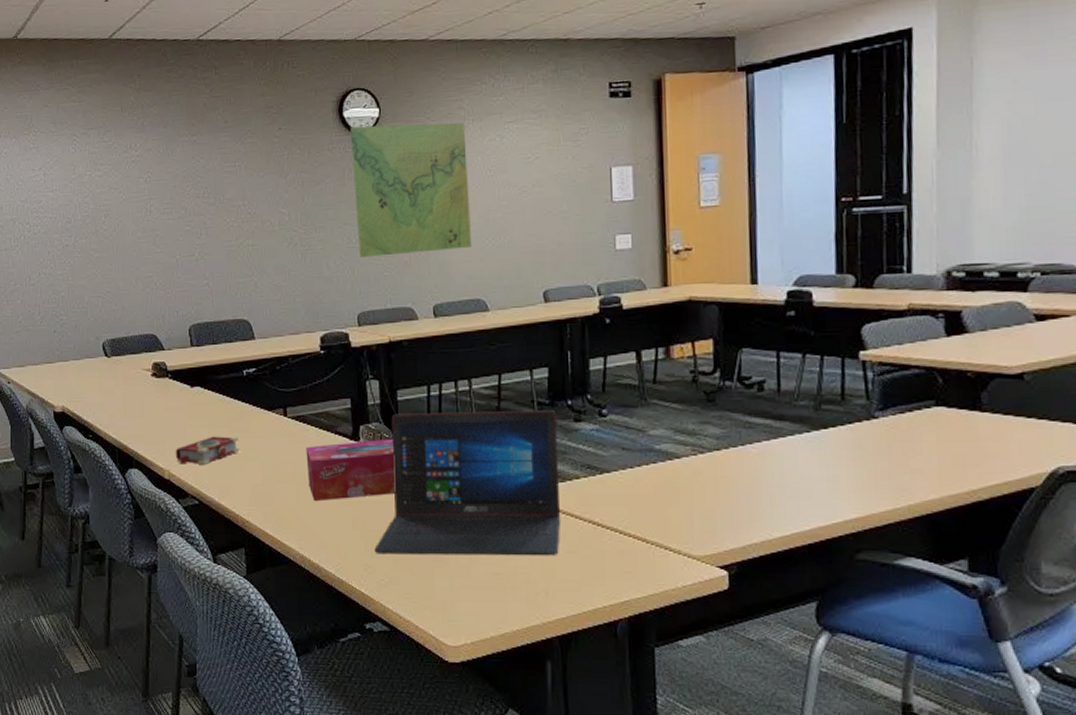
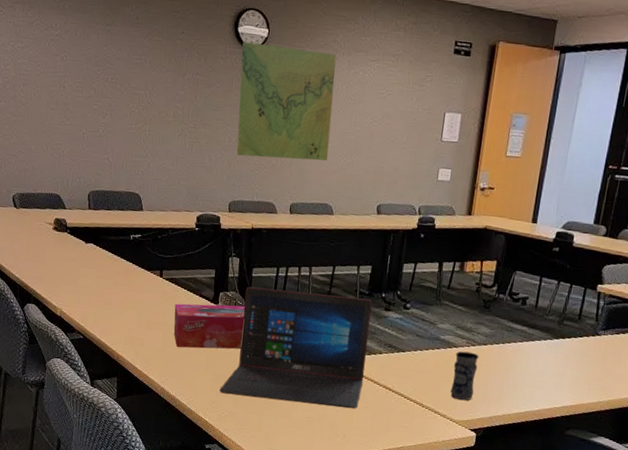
book: present [175,436,240,464] -> none [67,285,121,308]
jar: none [680,462,715,529] -> present [450,351,479,401]

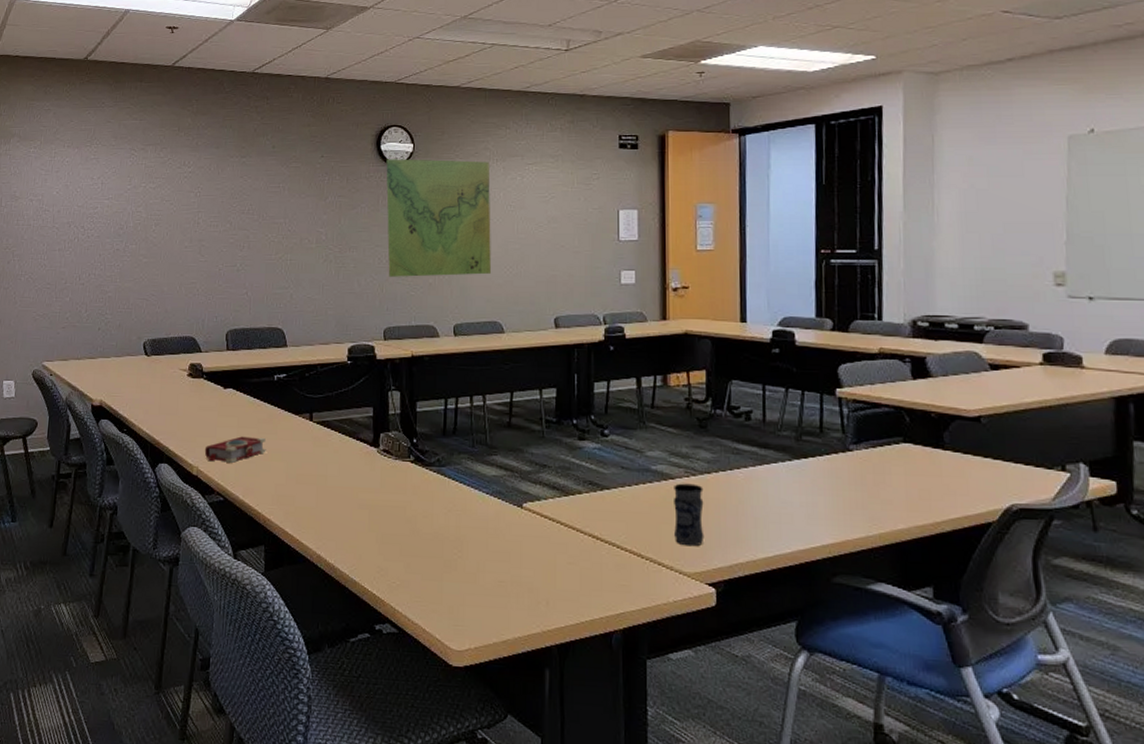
book: none [67,285,121,308] -> present [204,436,266,463]
tissue box: present [173,303,245,349] -> none [328,447,411,504]
laptop: present [219,286,373,409] -> none [387,424,564,567]

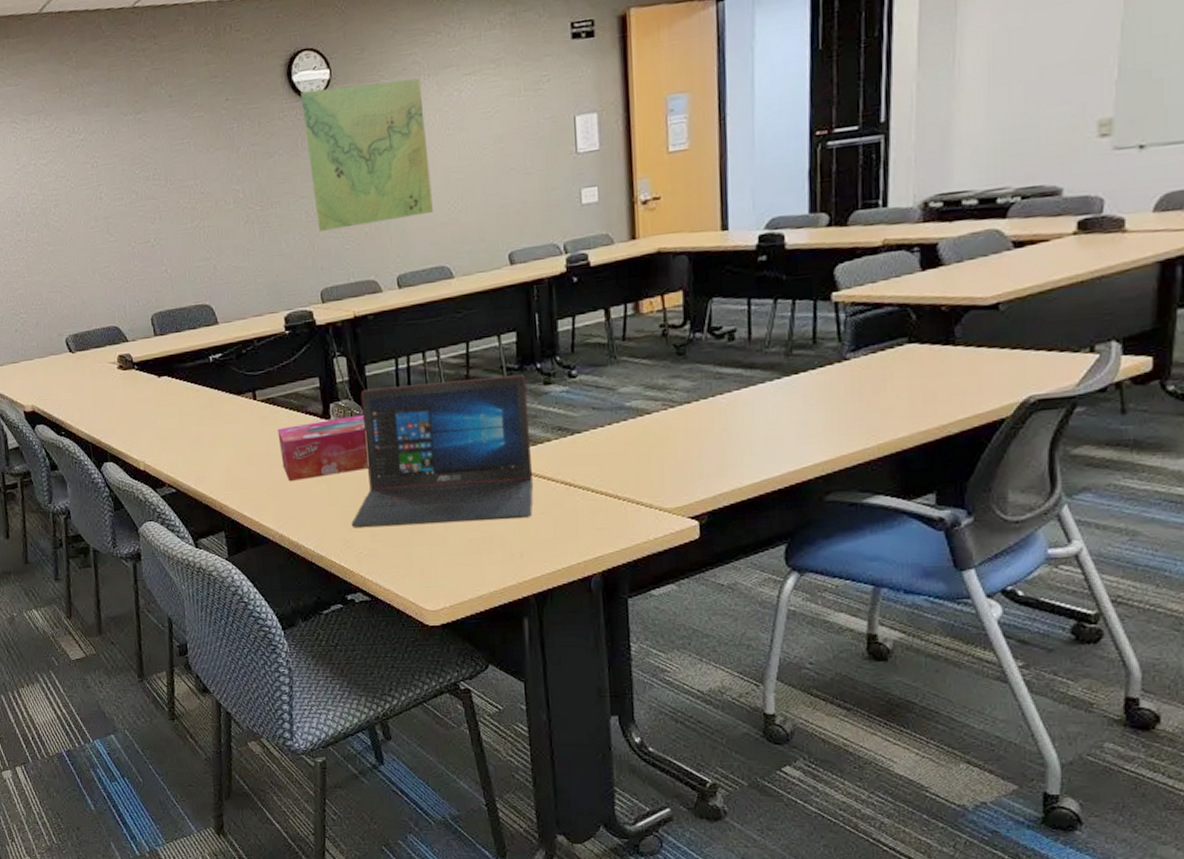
book: present [204,436,266,463] -> none [148,423,212,455]
tissue box: none [328,447,411,504] -> present [277,414,369,482]
laptop: none [387,424,564,567] -> present [351,374,534,527]
jar: present [674,483,704,547] -> none [650,416,686,482]

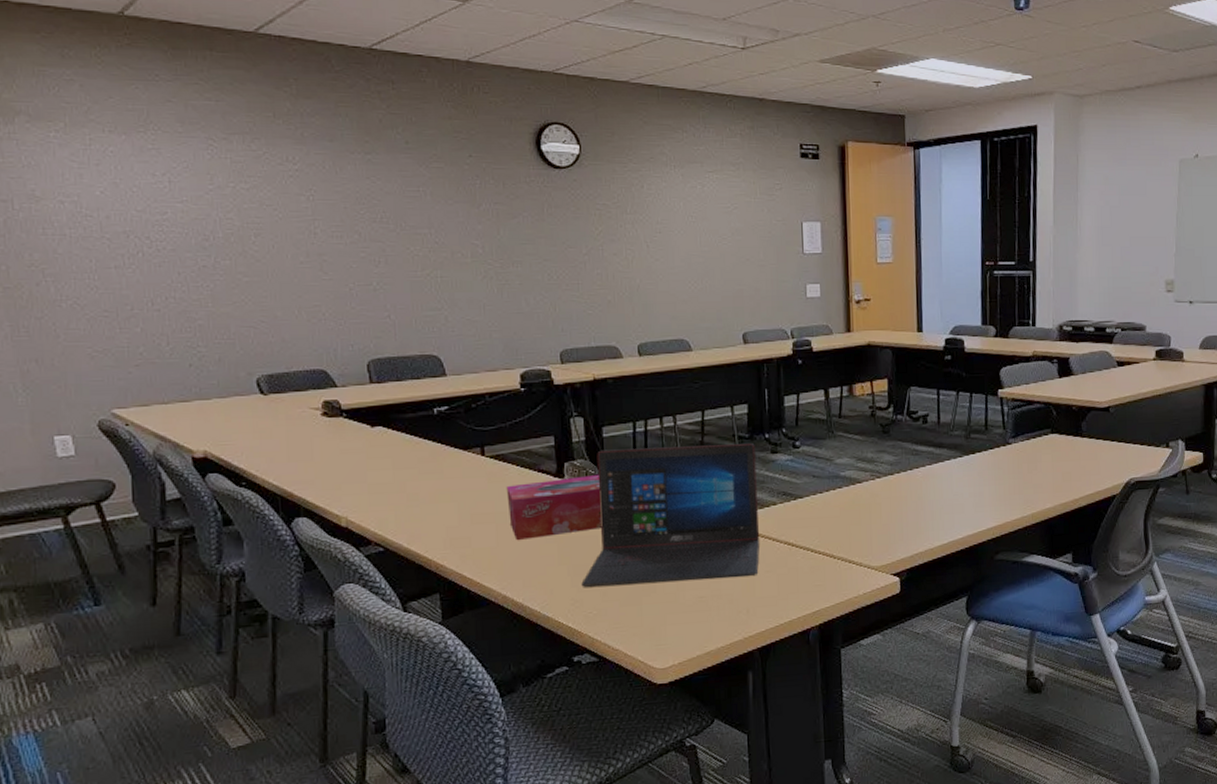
map: present [300,78,433,231] -> none [549,161,674,294]

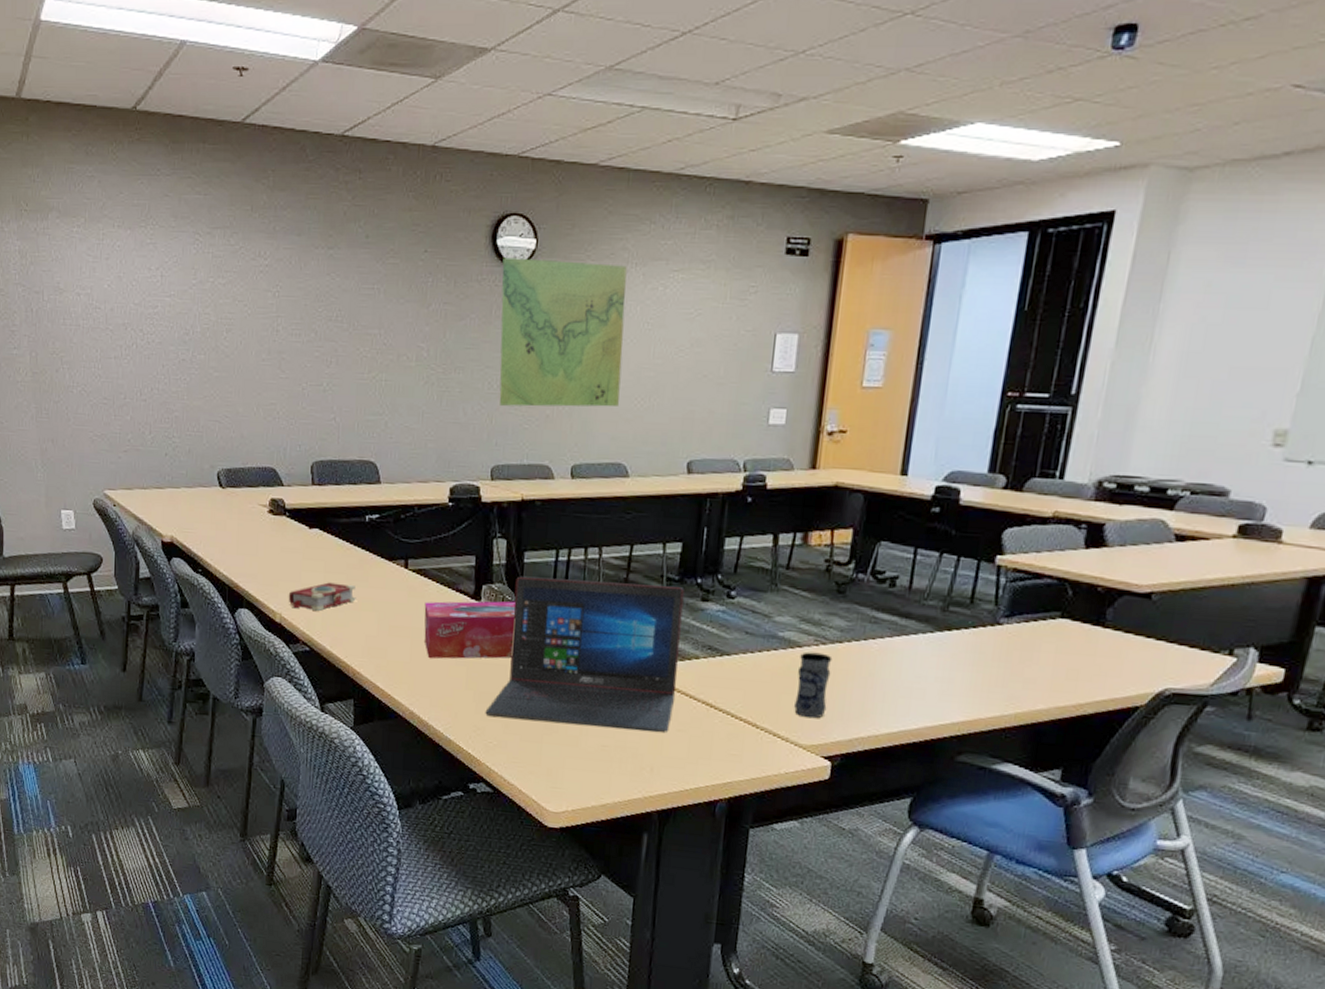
book: none [353,478,432,510] -> present [288,582,356,611]
map: none [549,161,674,294] -> present [499,257,627,407]
jar: none [861,485,889,543] -> present [794,651,833,719]

